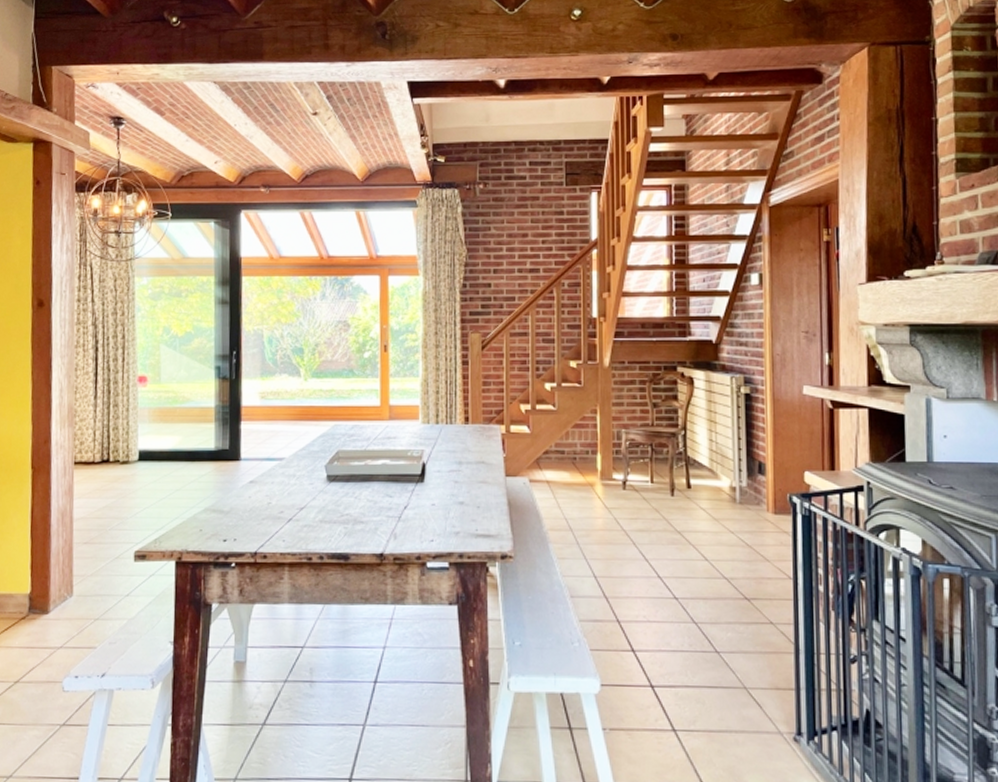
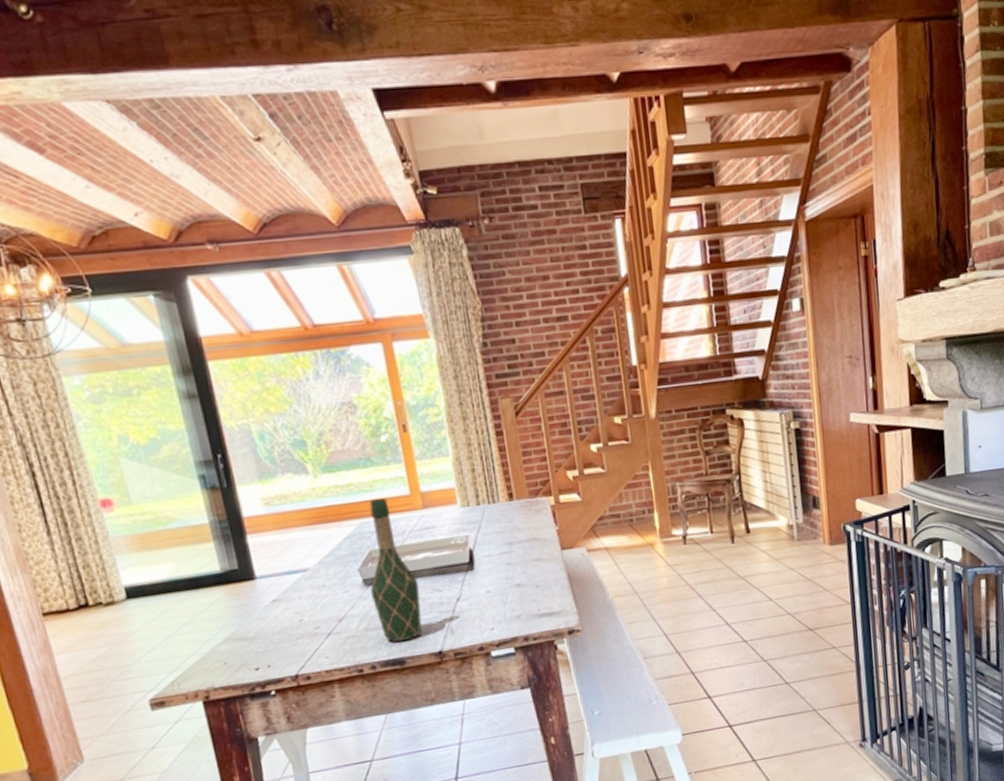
wine bottle: none [332,406,374,537] -> present [369,498,422,642]

